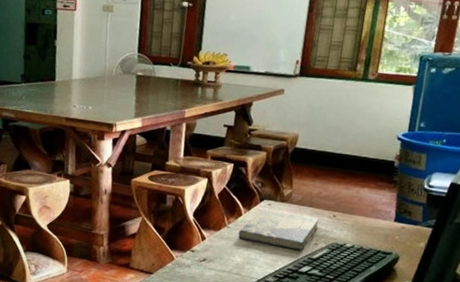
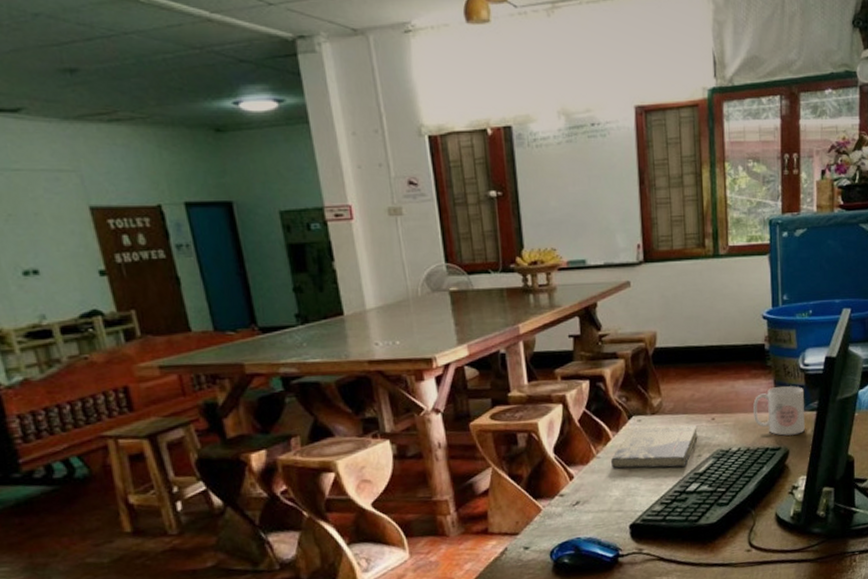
mug: none [372,200,424,245] -> present [753,386,805,436]

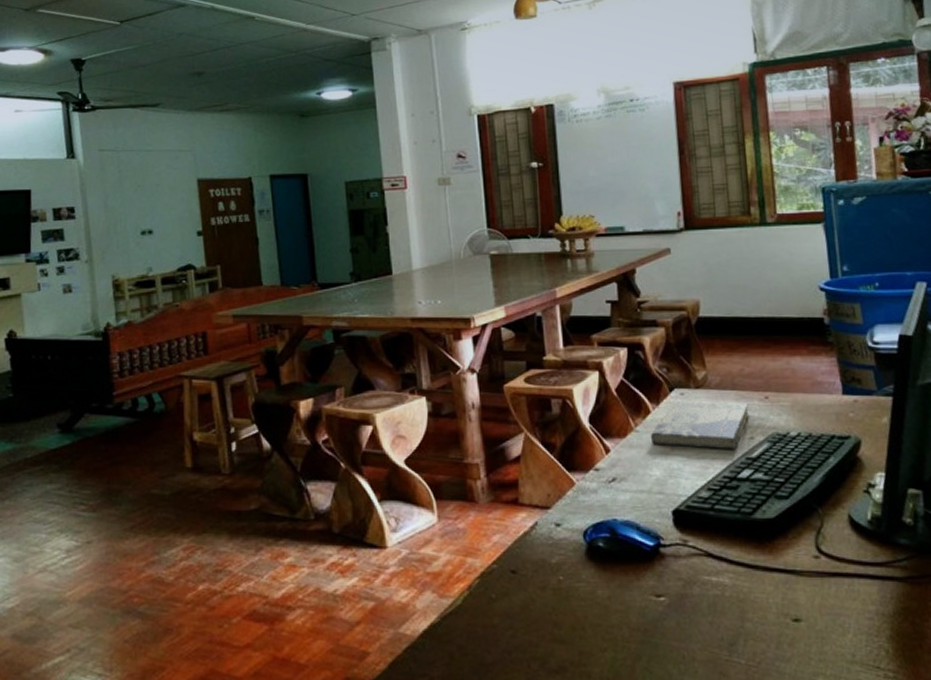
mug: present [753,386,805,436] -> none [814,366,879,423]

